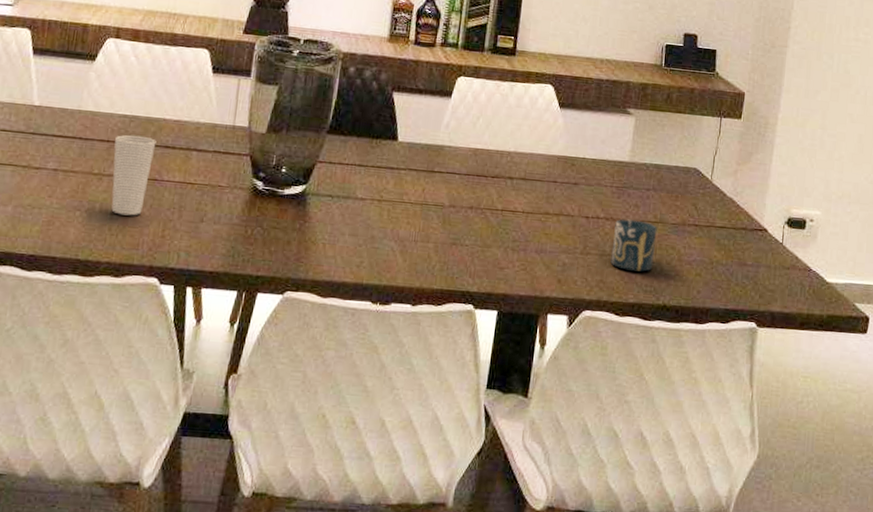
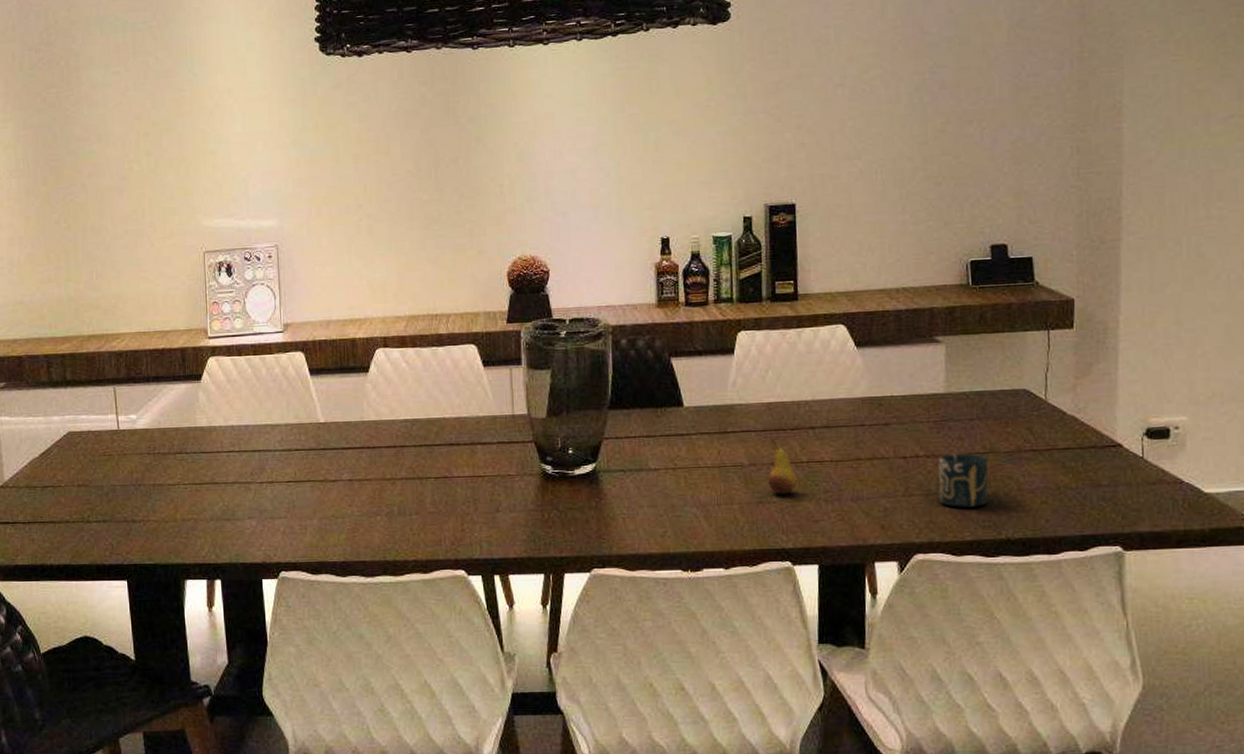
cup: present [111,134,157,216] -> none [401,437,441,515]
fruit: none [463,184,490,239] -> present [768,439,797,494]

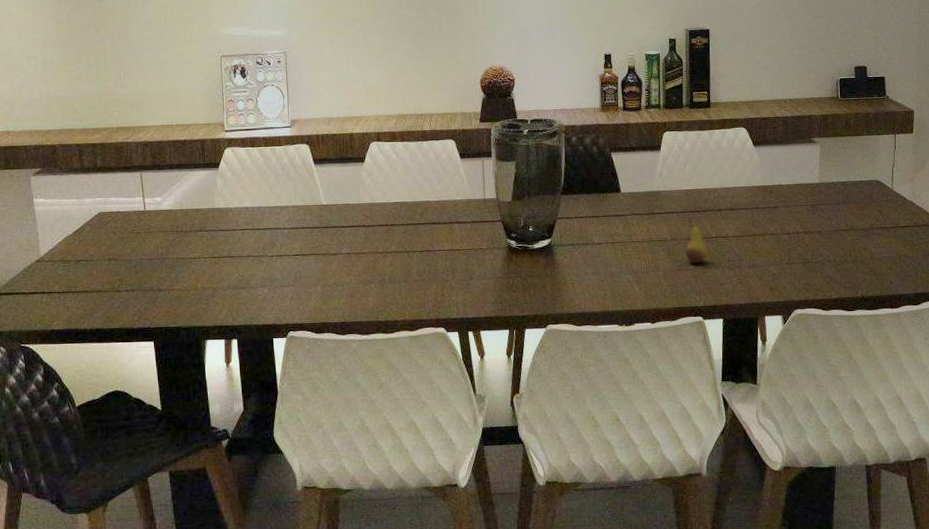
cup: present [938,453,989,507] -> none [812,230,850,272]

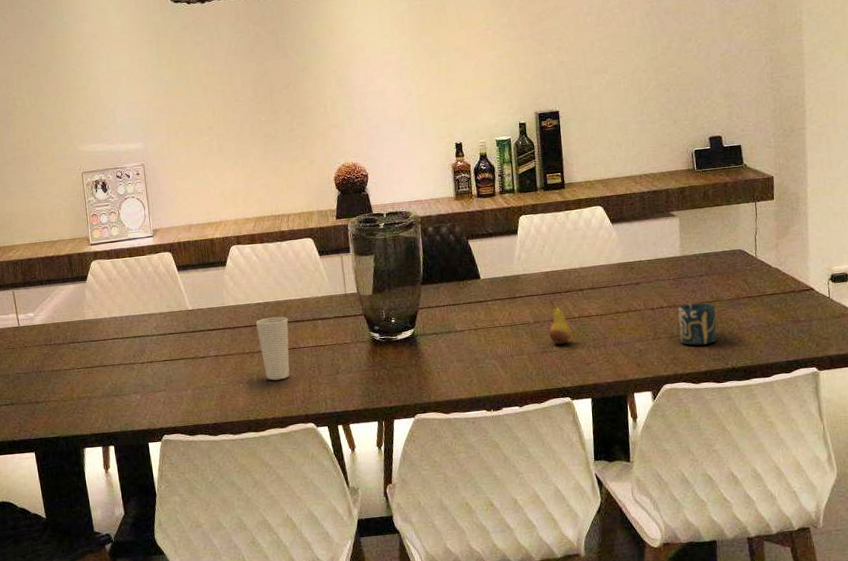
cup: none [392,217,425,282] -> present [256,316,290,381]
cup: none [812,230,850,272] -> present [678,303,717,345]

